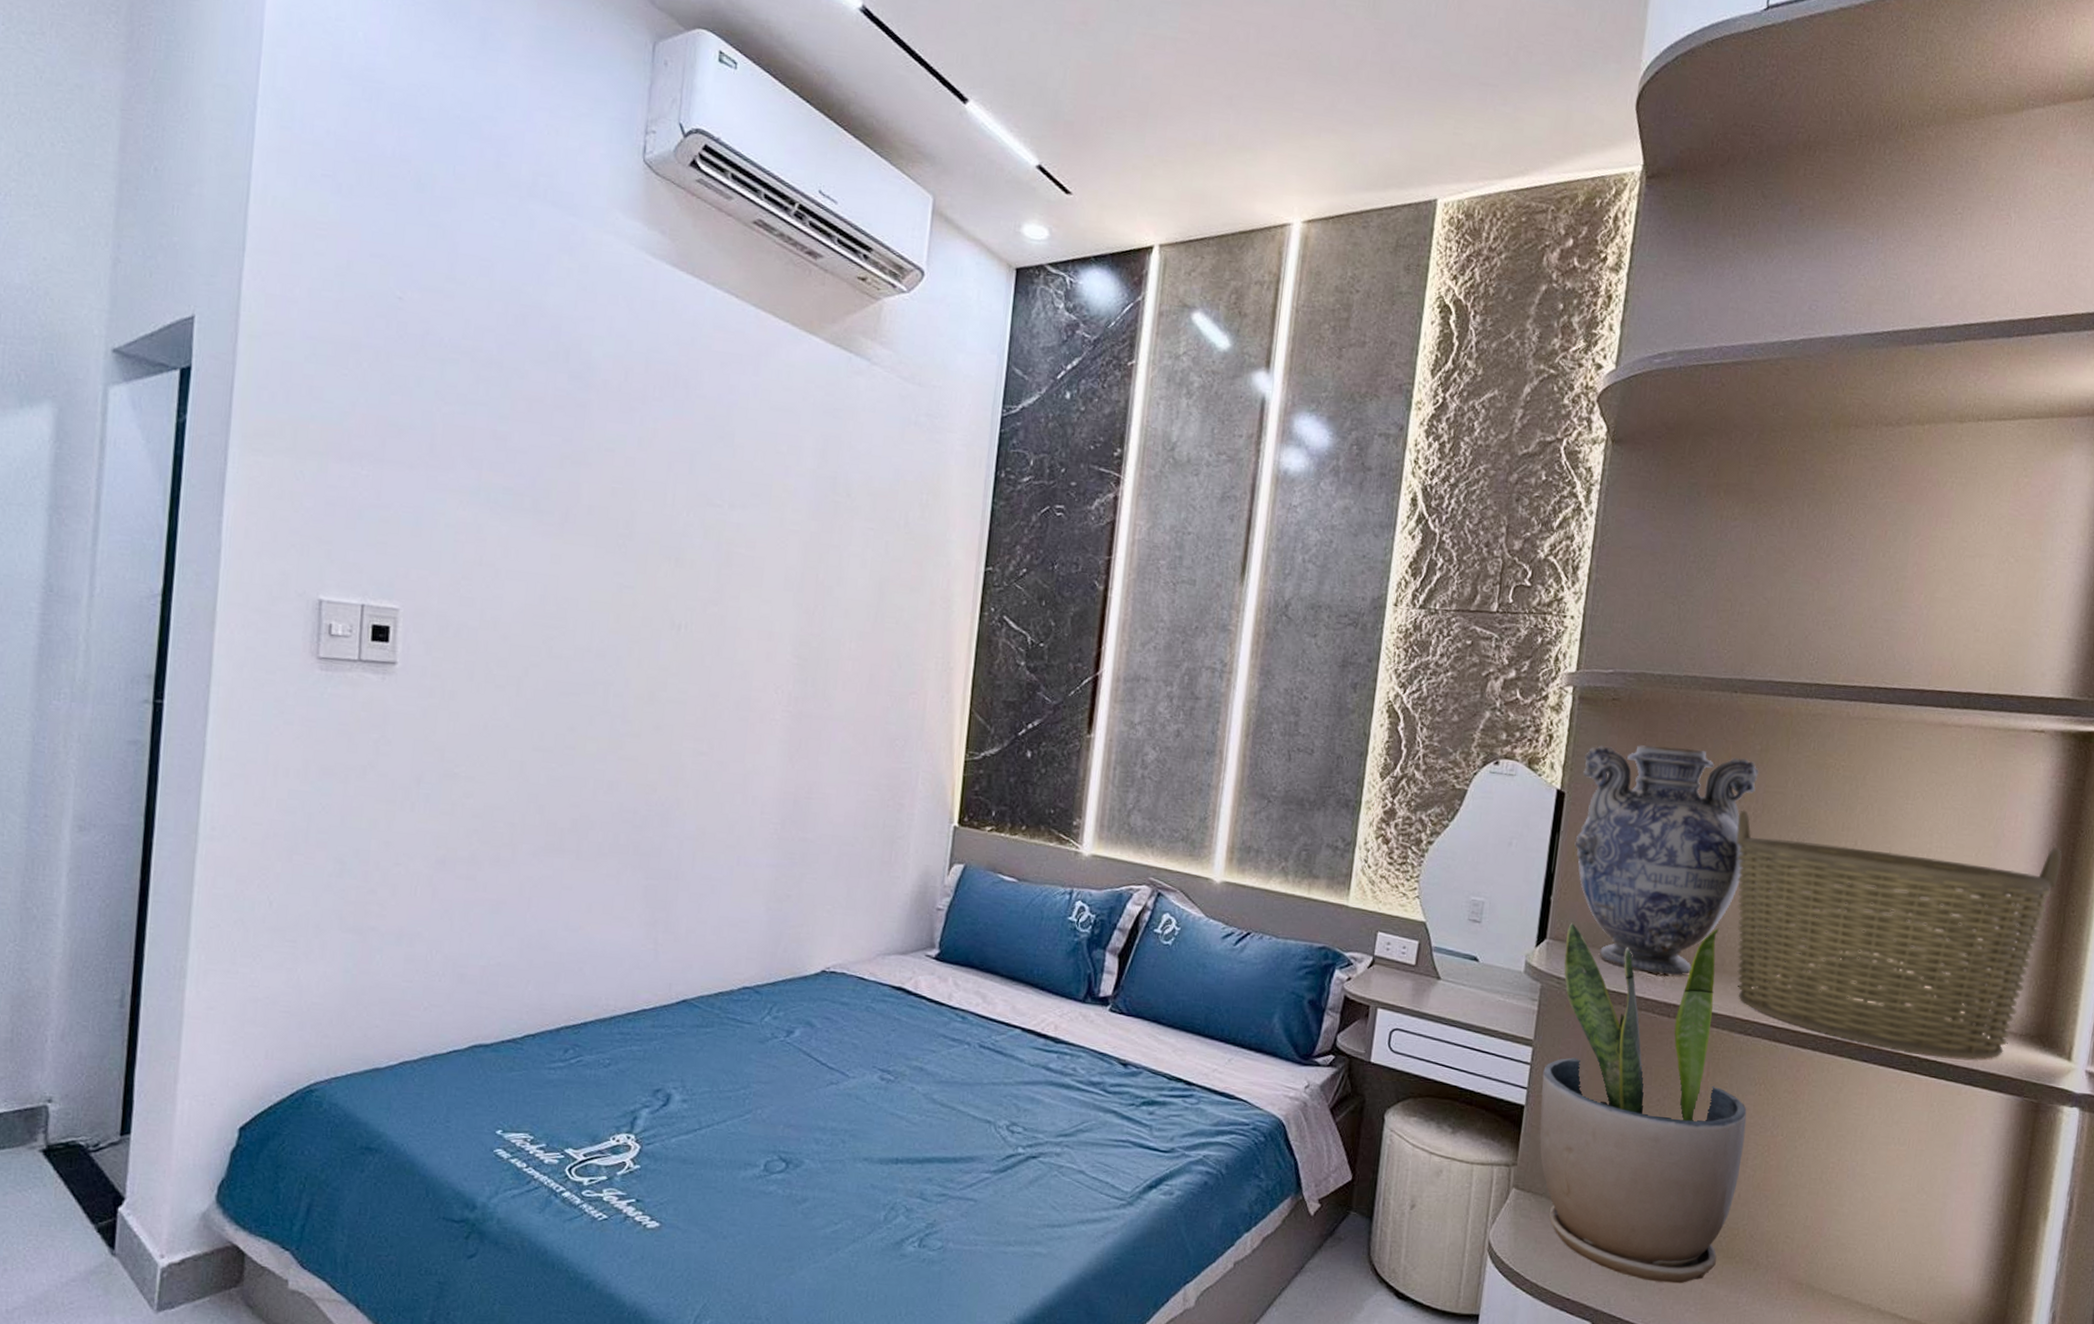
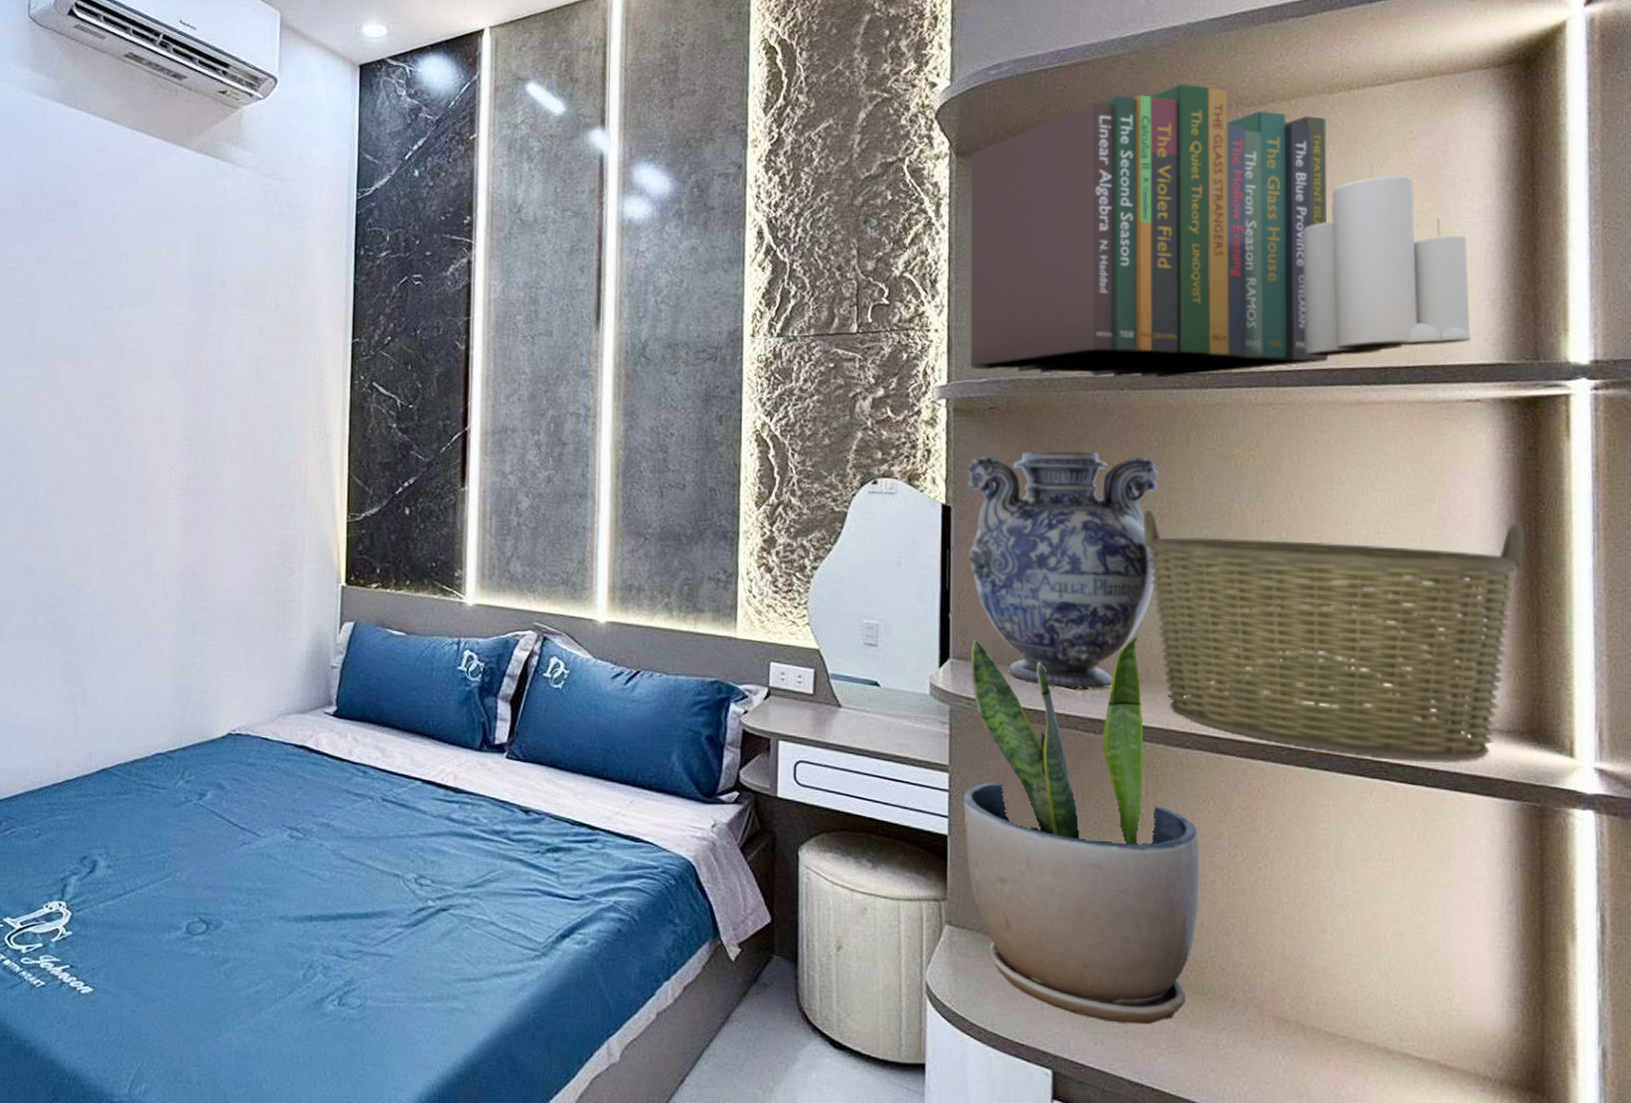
books: none [1600,395,1954,684] -> present [970,84,1329,378]
candle: none [1903,495,2057,679] -> present [1303,163,1471,357]

